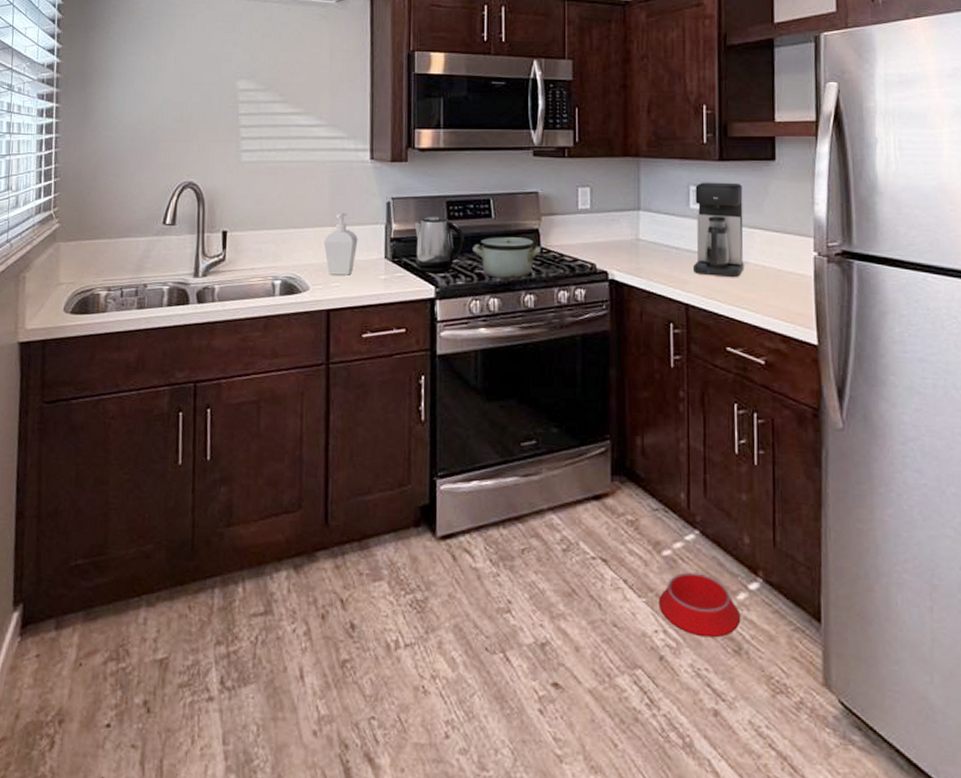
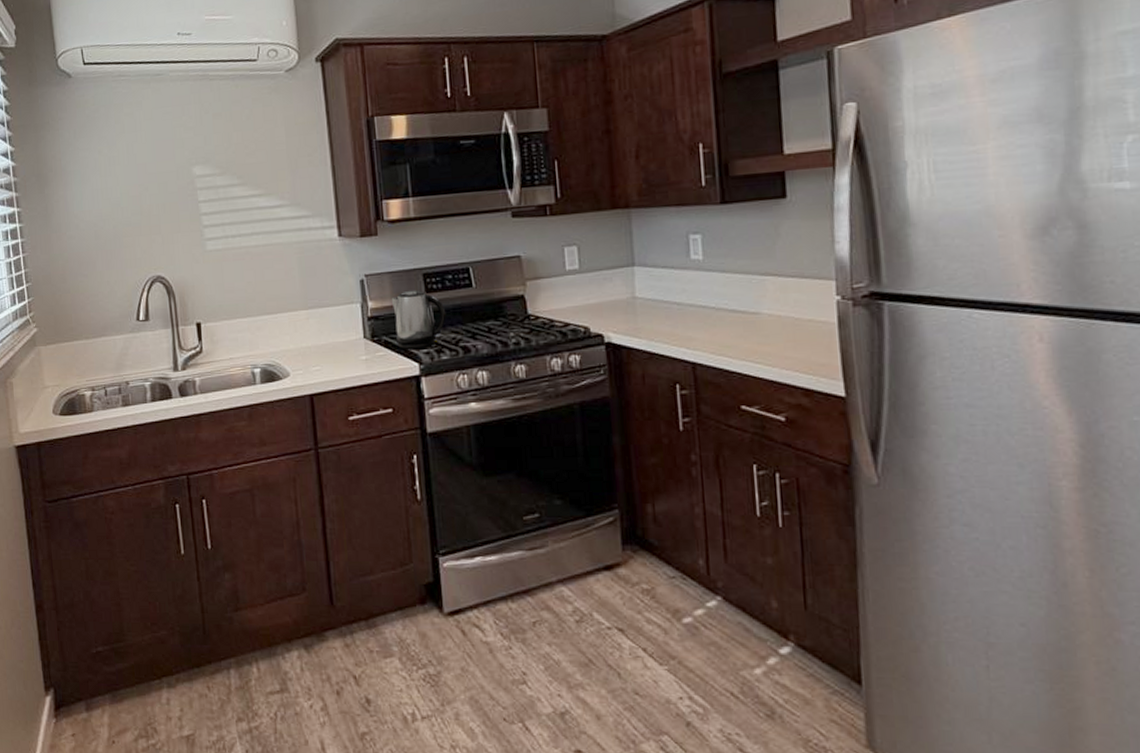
soap bottle: present [323,213,358,275] -> none [299,294,335,359]
saucepan: present [473,237,541,280] -> none [455,305,529,351]
pet bowl: present [658,572,741,638] -> none [681,639,773,703]
coffee maker: present [694,182,744,278] -> none [695,226,757,332]

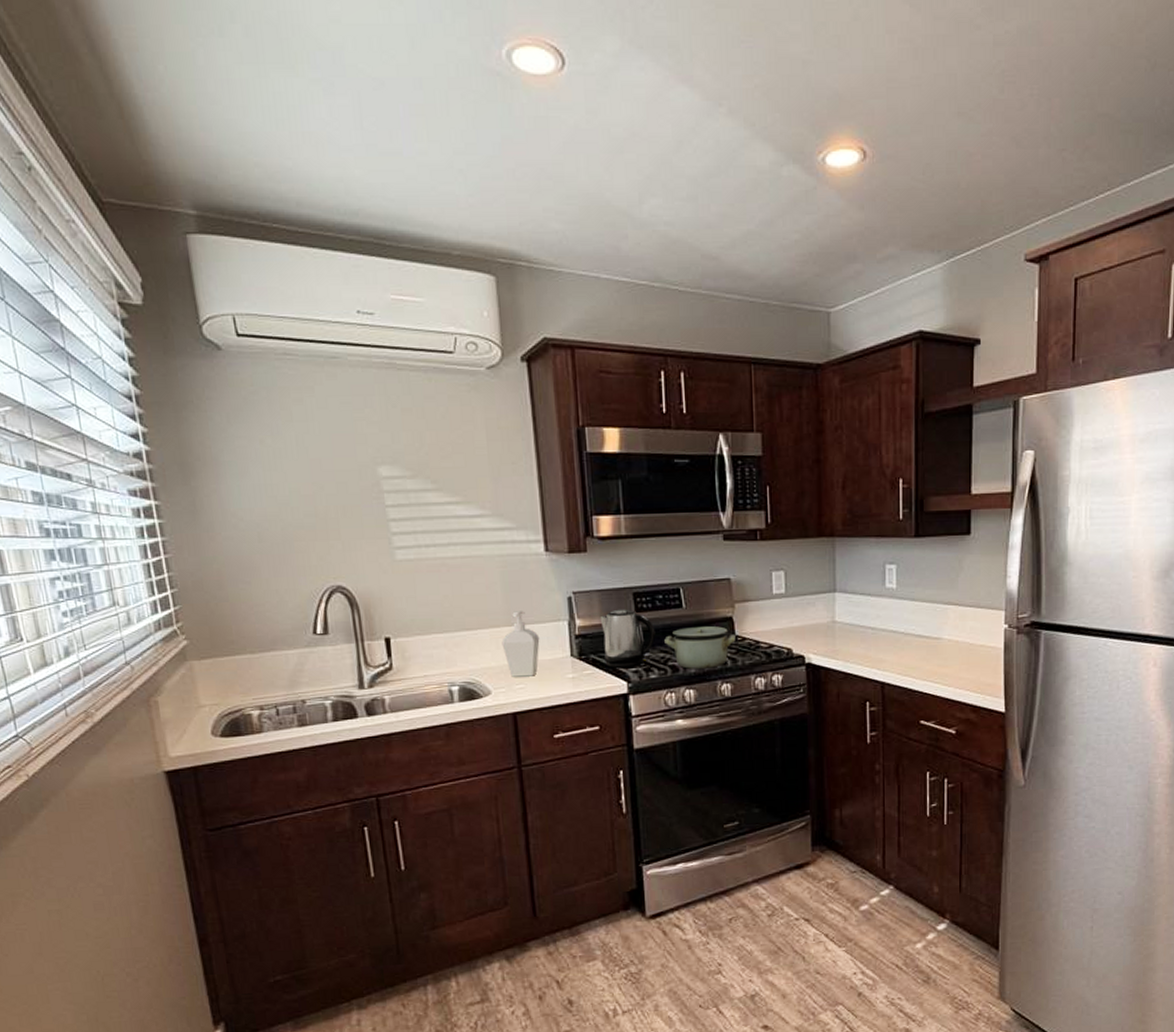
soap bottle: none [299,294,335,359] -> present [501,611,540,677]
saucepan: none [455,305,529,351] -> present [664,626,736,670]

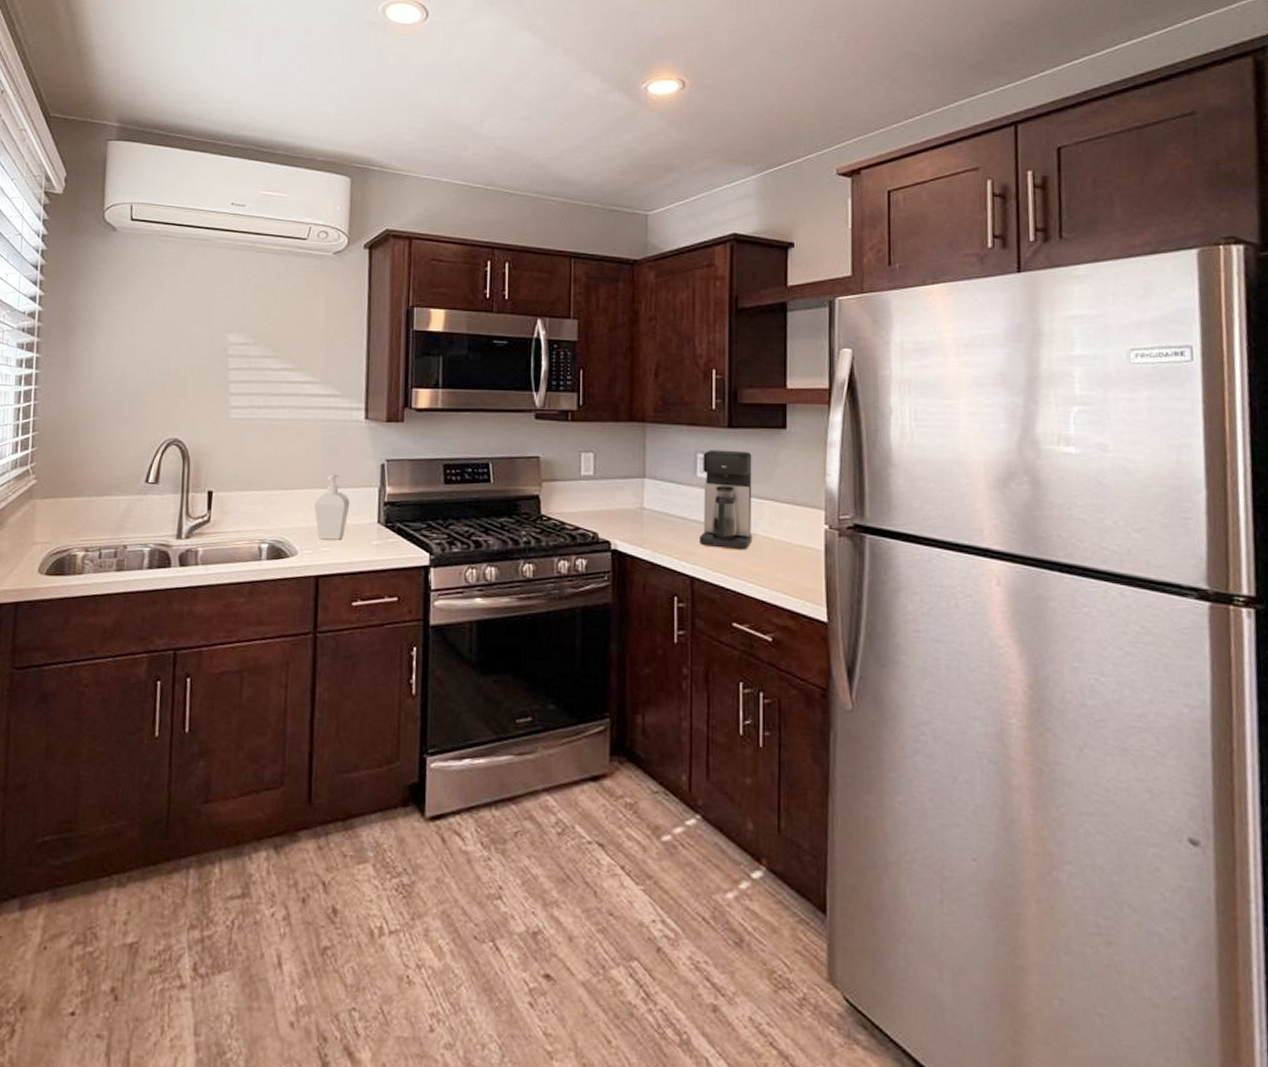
kettle: present [600,609,656,669] -> none [409,479,462,540]
saucepan: present [664,626,736,670] -> none [470,503,541,548]
coffee maker: none [889,559,938,655] -> present [700,450,753,551]

